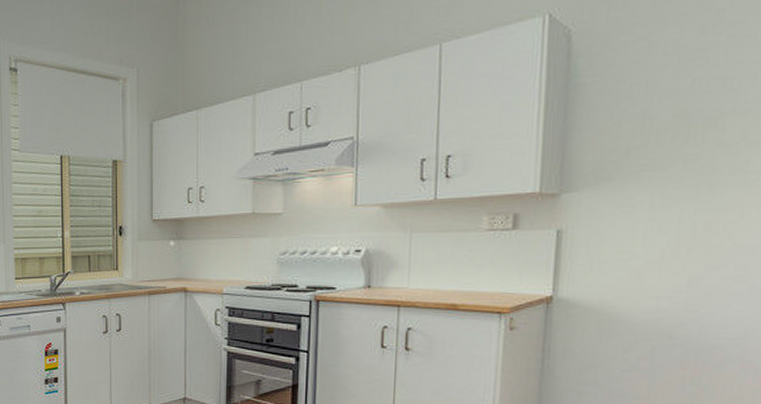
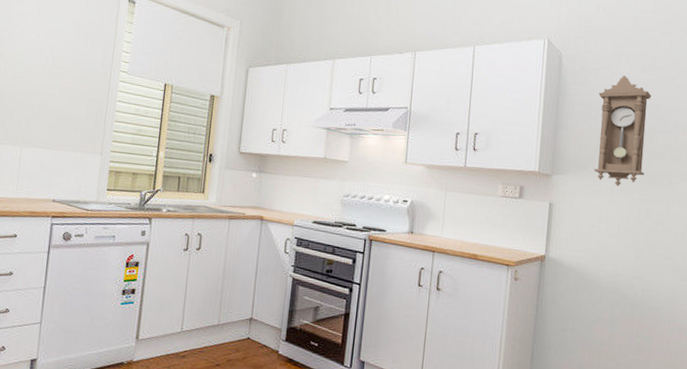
pendulum clock: none [622,44,716,197] -> present [593,76,652,187]

